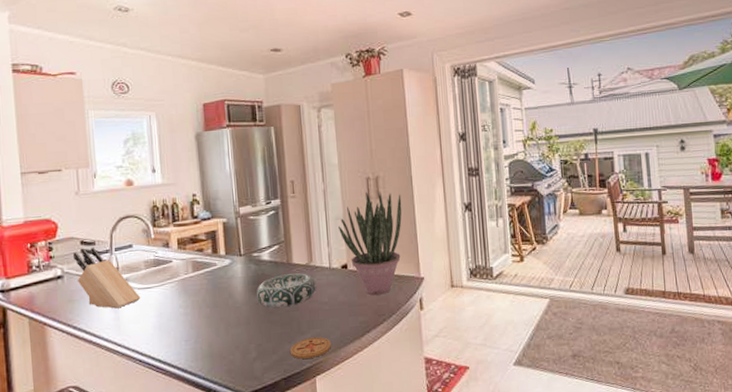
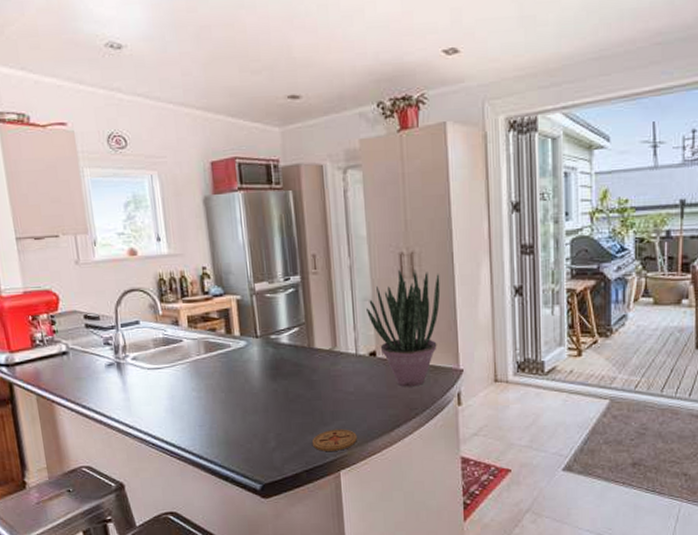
knife block: present [73,247,141,309] -> none [77,322,151,389]
decorative bowl: present [256,273,317,308] -> none [274,359,342,396]

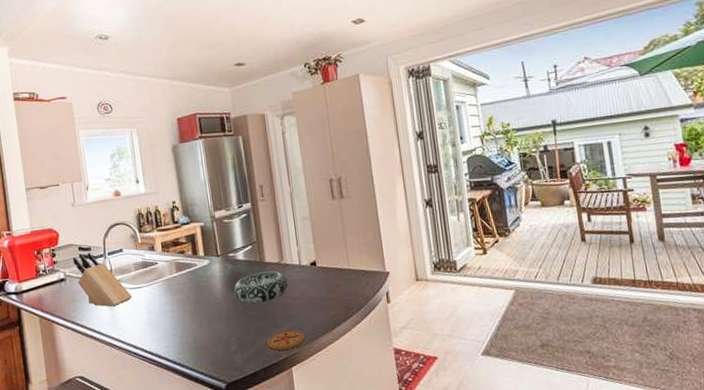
knife block: none [77,322,151,389] -> present [73,252,133,307]
decorative bowl: none [274,359,342,396] -> present [233,271,289,304]
potted plant: present [366,269,441,387] -> none [306,191,366,290]

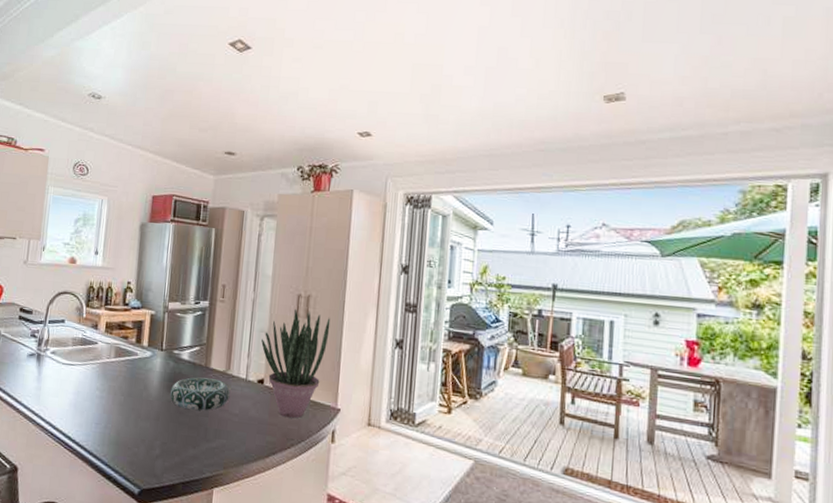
knife block: present [73,252,133,307] -> none [10,315,64,379]
coaster: present [267,330,305,351] -> none [192,446,235,469]
potted plant: none [306,191,366,290] -> present [261,308,331,419]

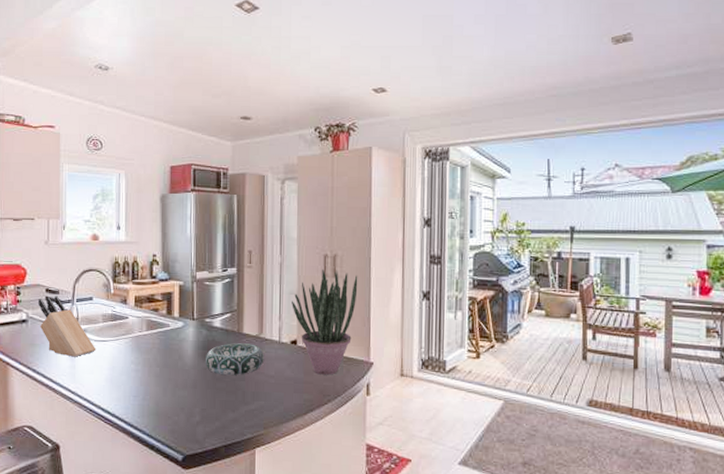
knife block: none [10,315,64,379] -> present [38,296,96,357]

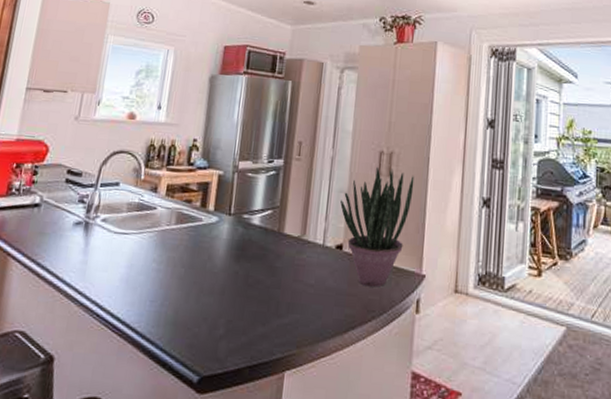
knife block: present [38,296,96,357] -> none [53,178,115,251]
decorative bowl: present [205,343,265,376] -> none [237,244,306,282]

